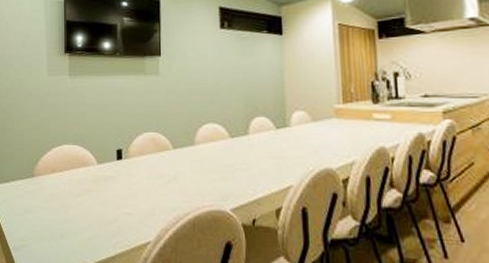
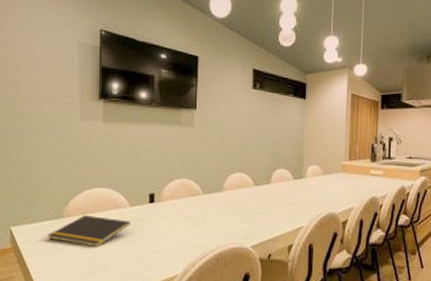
notepad: none [20,173,98,209] -> present [48,214,130,248]

